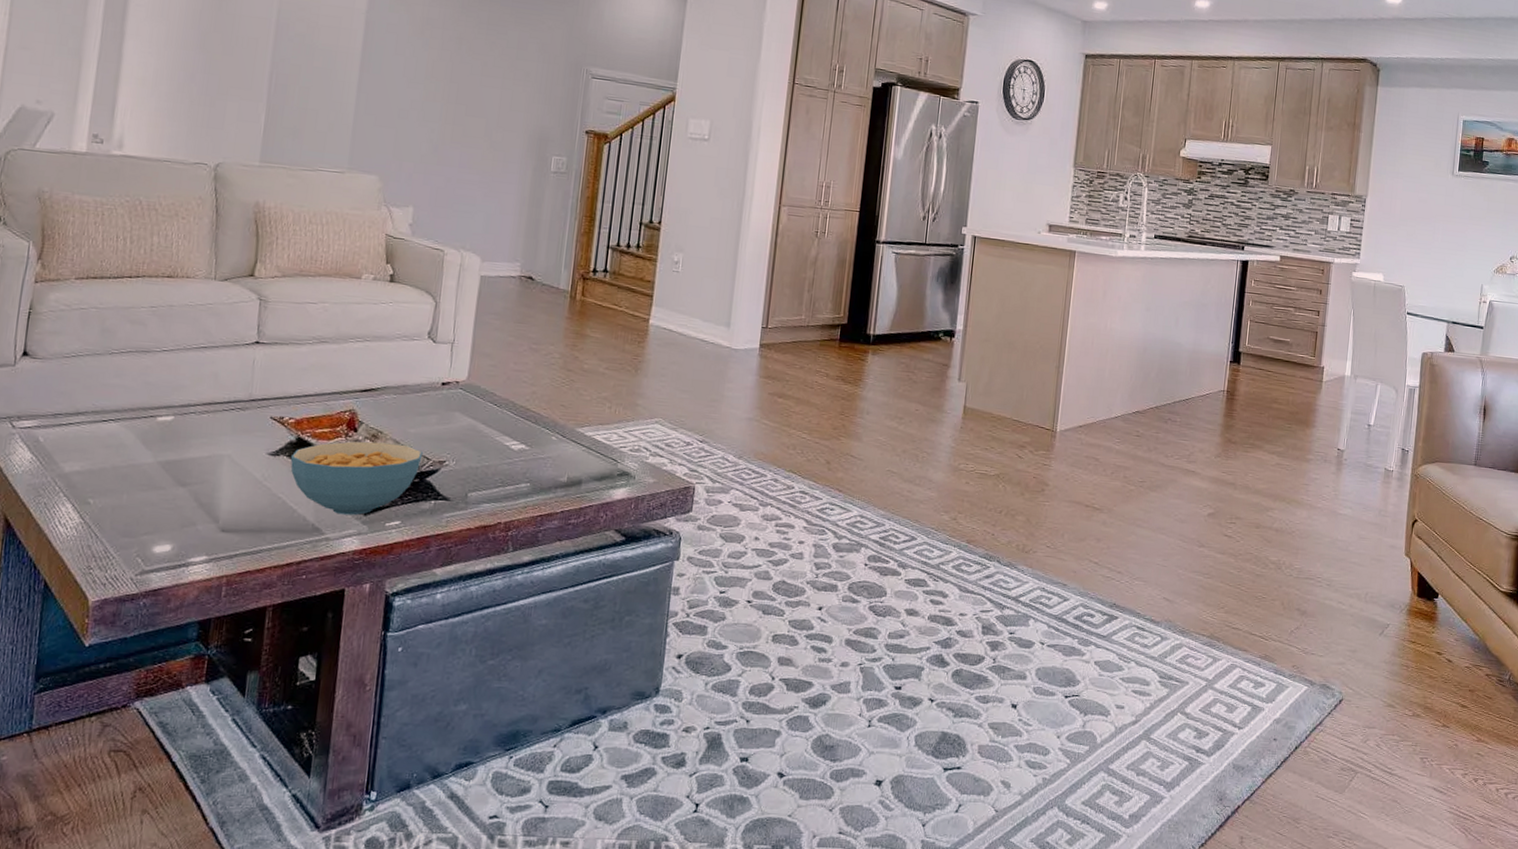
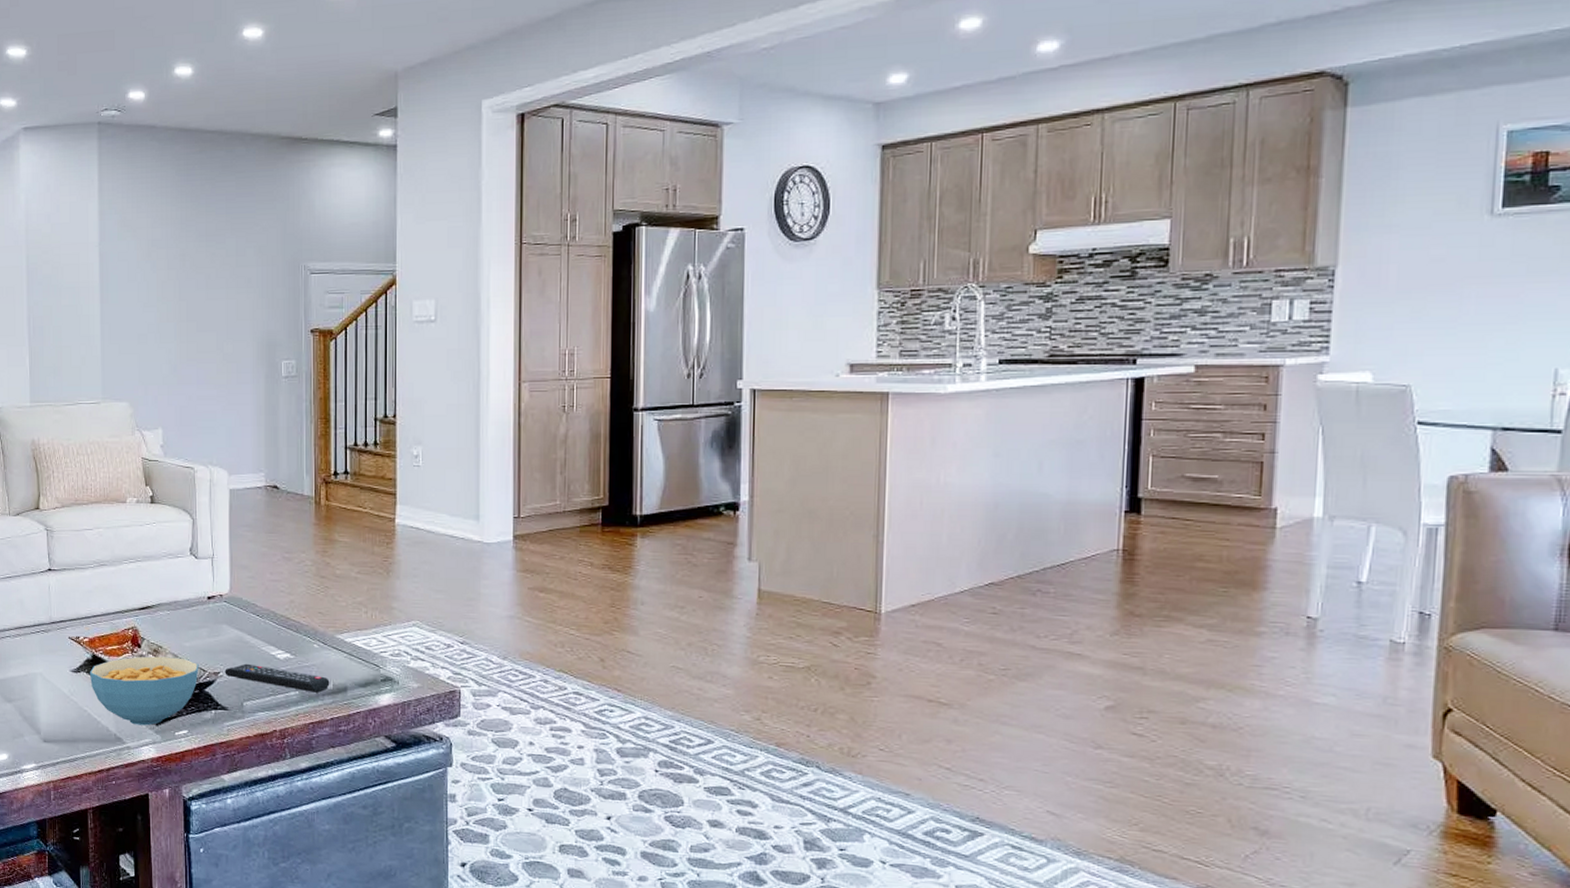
remote control: none [451,453,565,485] -> present [225,663,330,693]

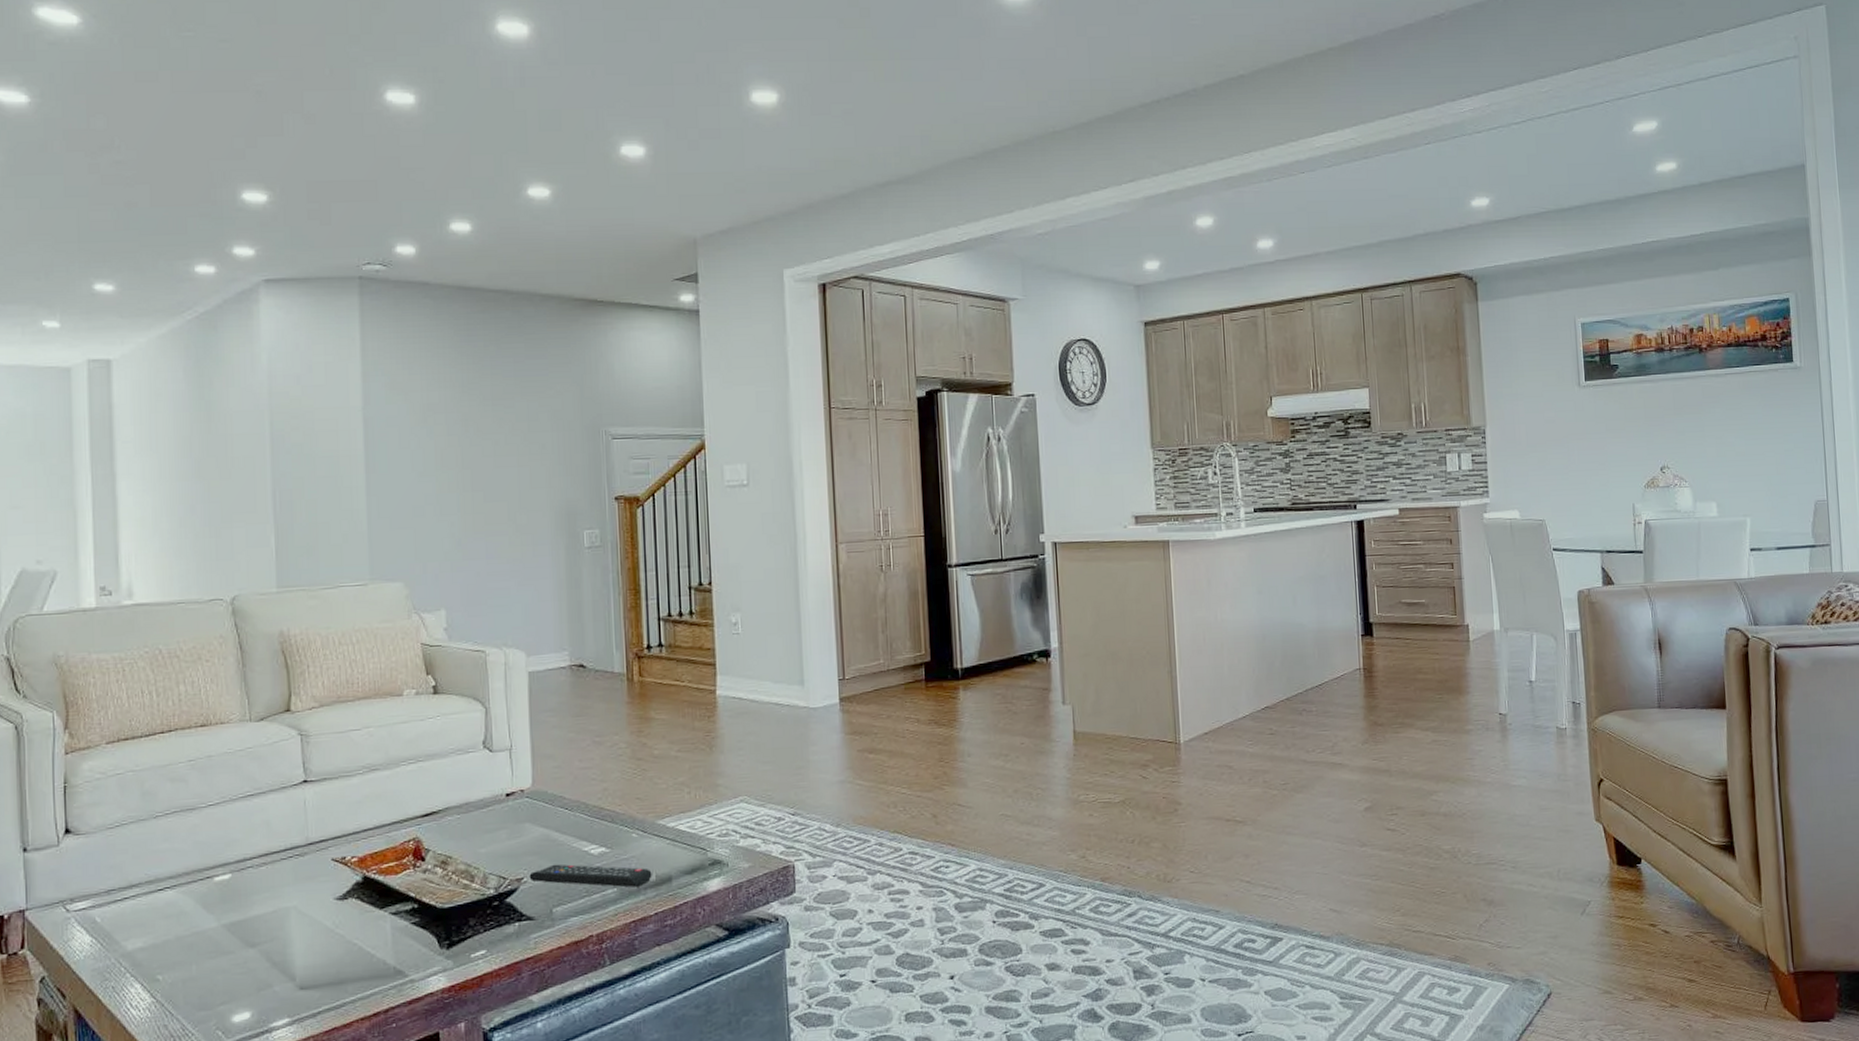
cereal bowl: present [89,656,199,726] -> none [359,867,498,953]

